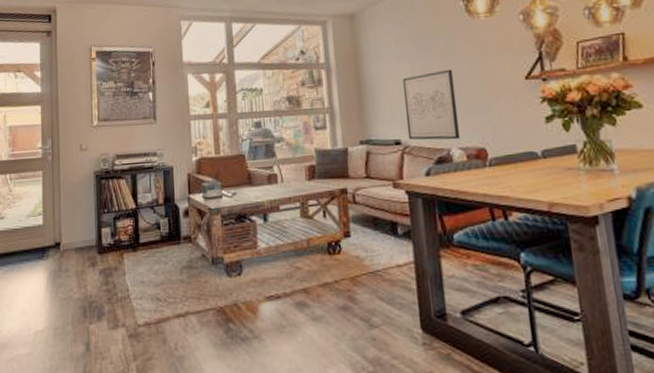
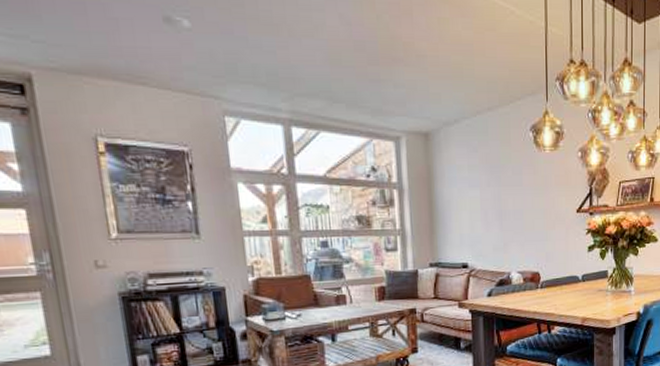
wall art: present [402,69,461,140] -> none [472,198,520,265]

